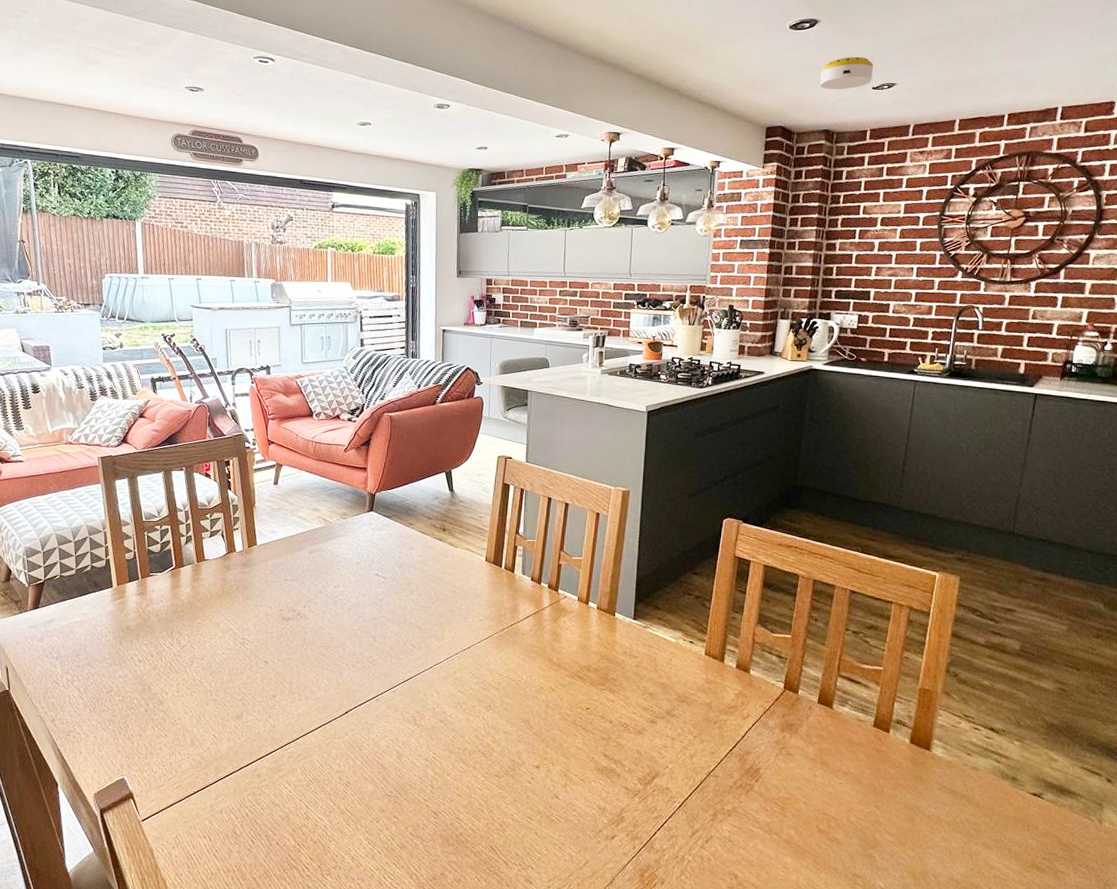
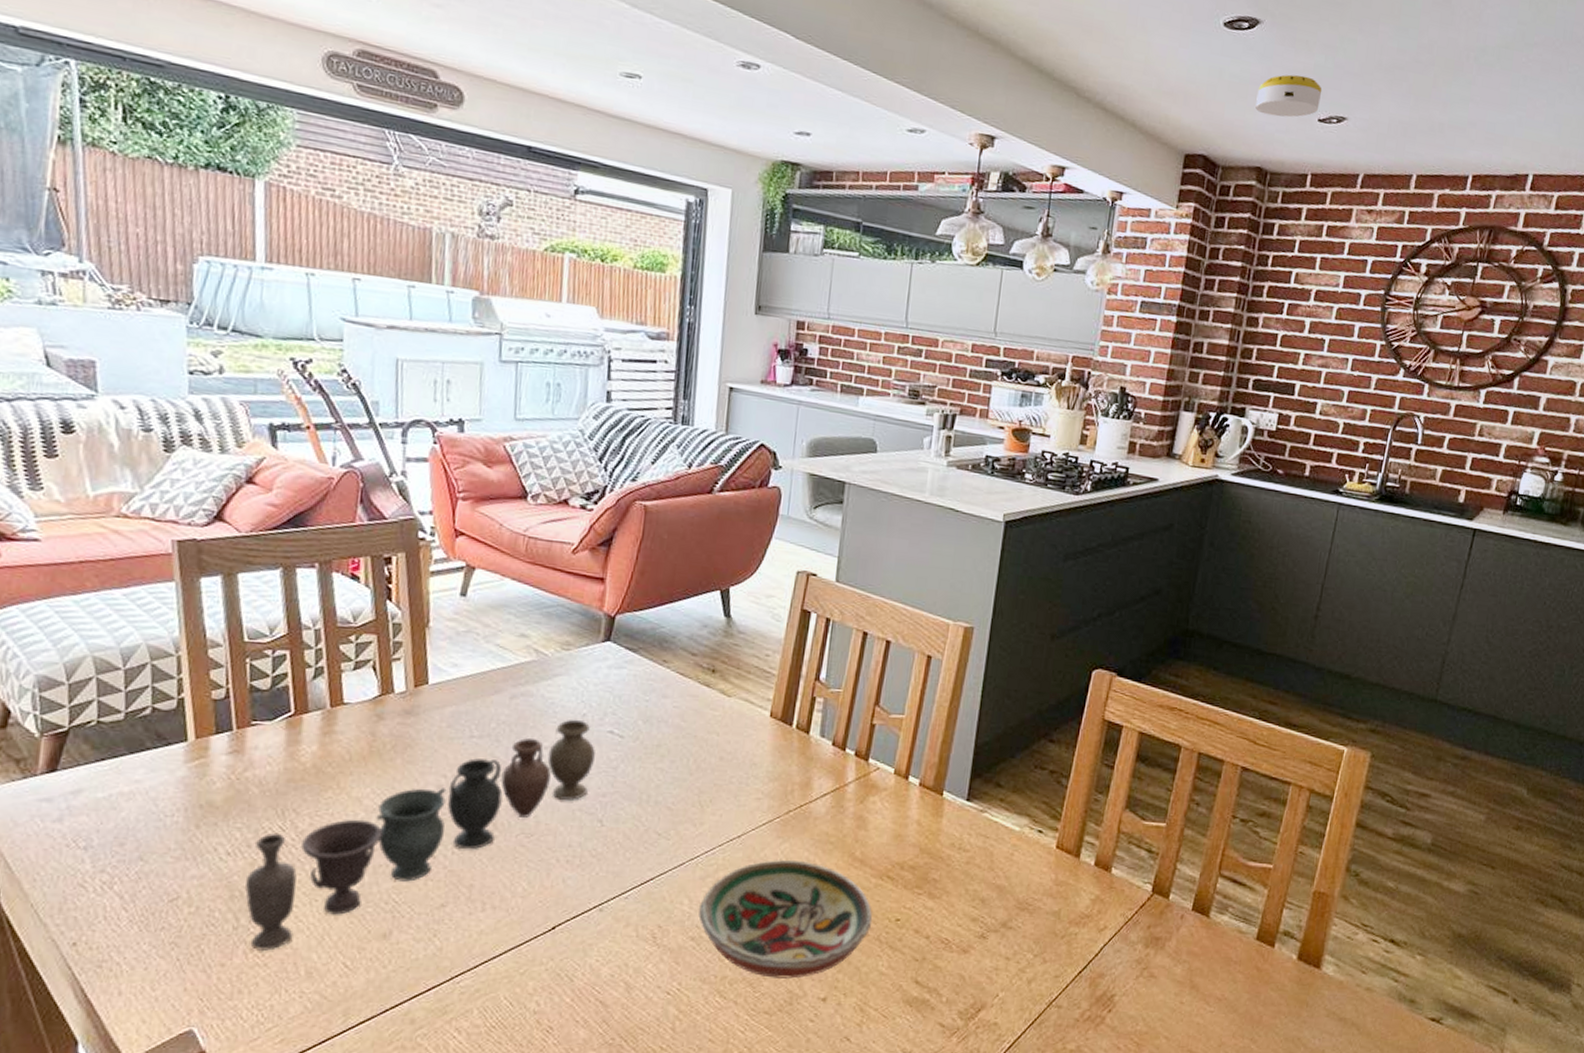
vase: none [150,566,367,727] -> present [244,719,595,952]
decorative bowl: none [444,664,569,751] -> present [698,859,873,979]

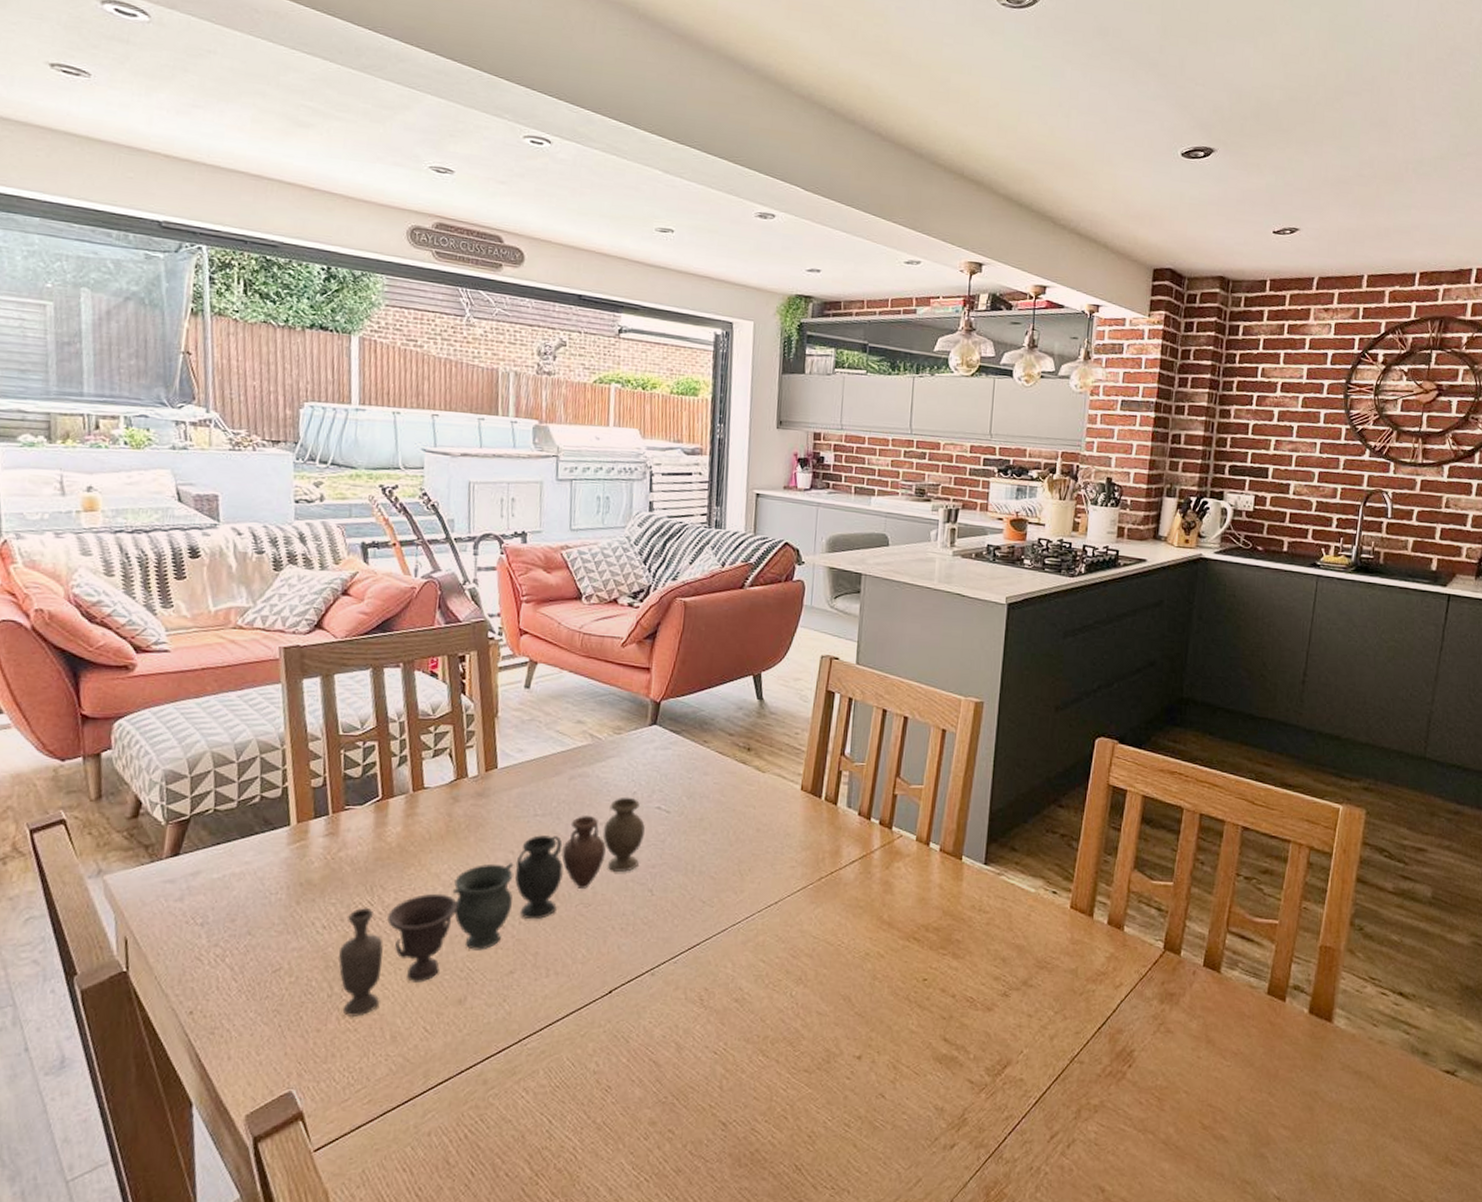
decorative bowl: present [698,859,873,979] -> none [740,923,902,1038]
smoke detector: present [1255,74,1323,117] -> none [1215,194,1275,232]

